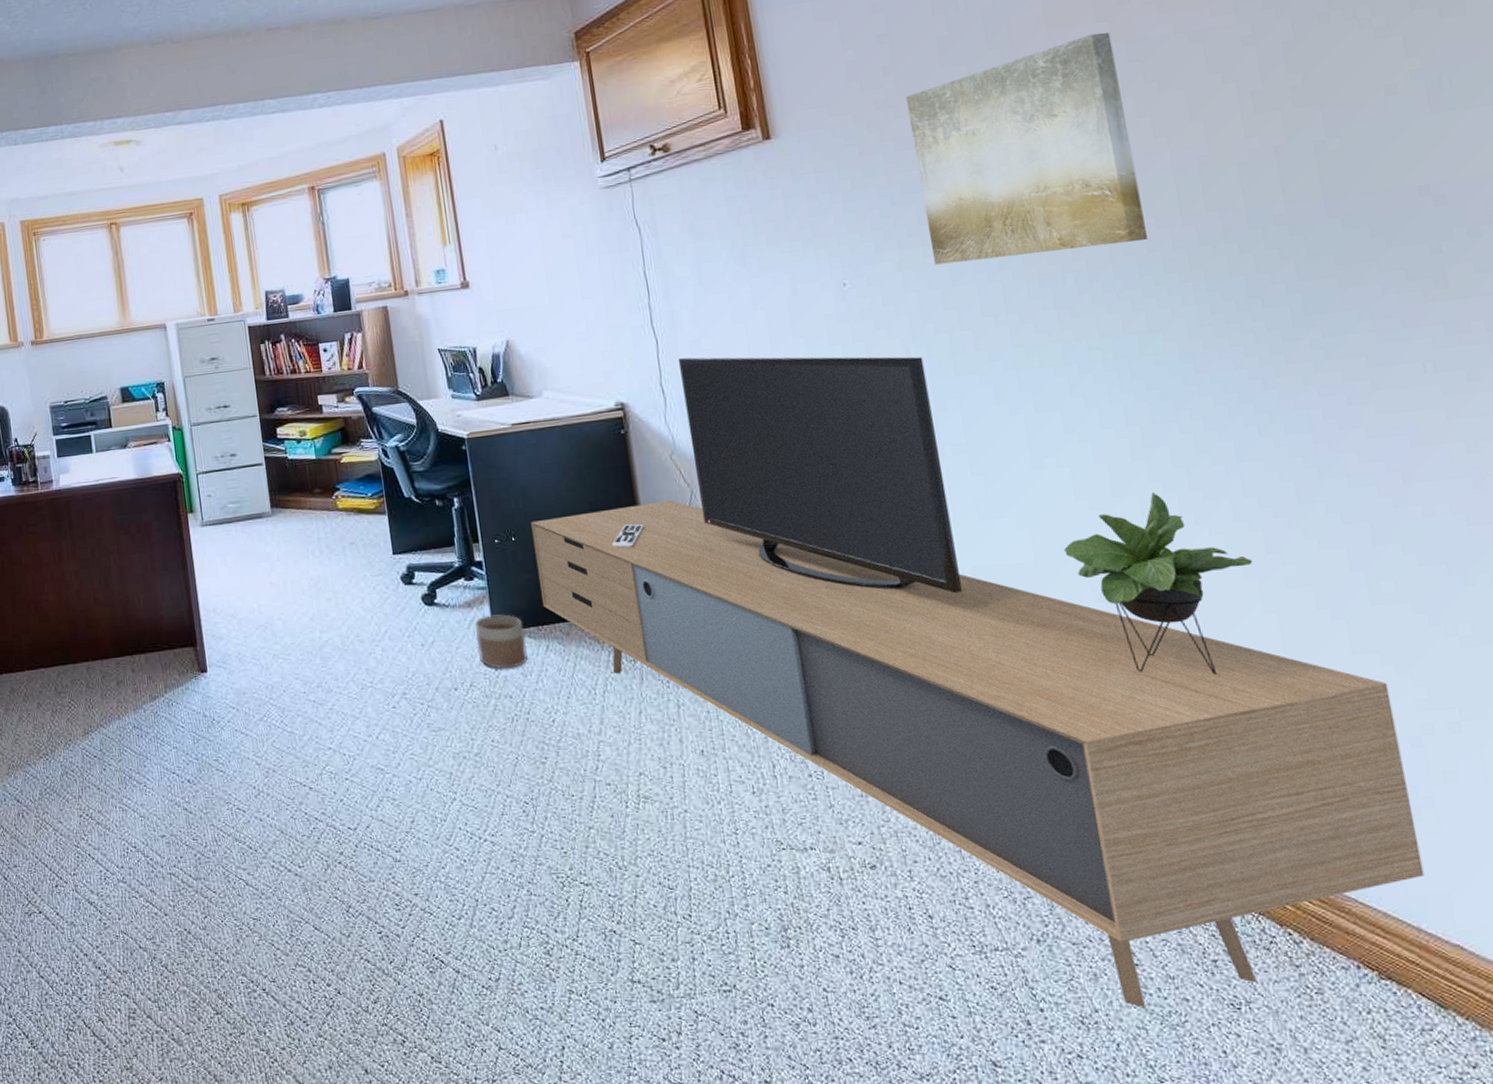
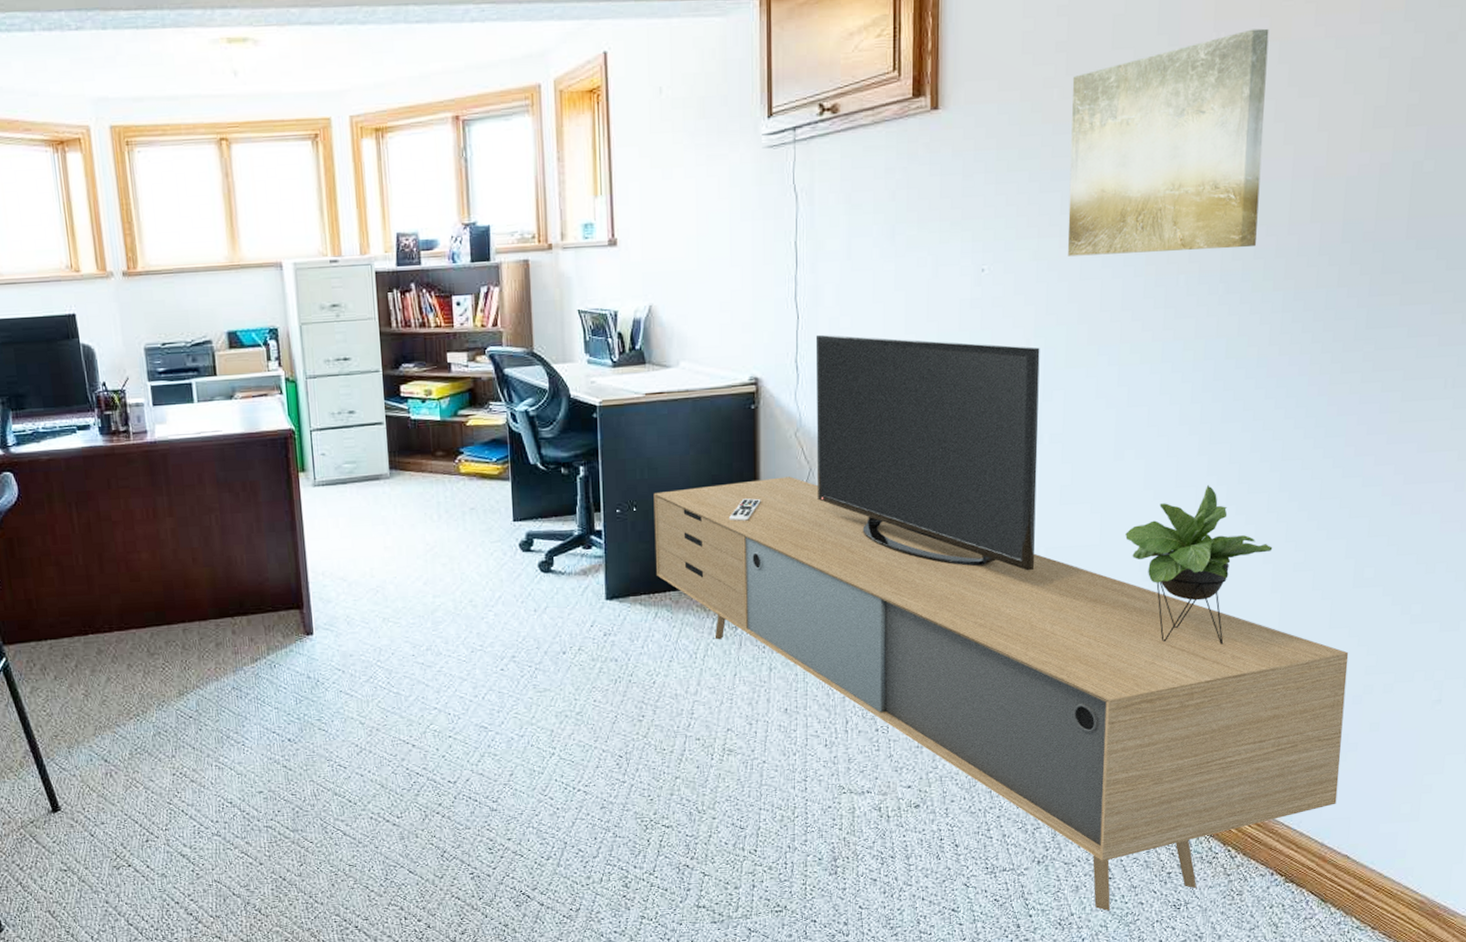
planter: present [474,614,528,669] -> none [588,582,636,634]

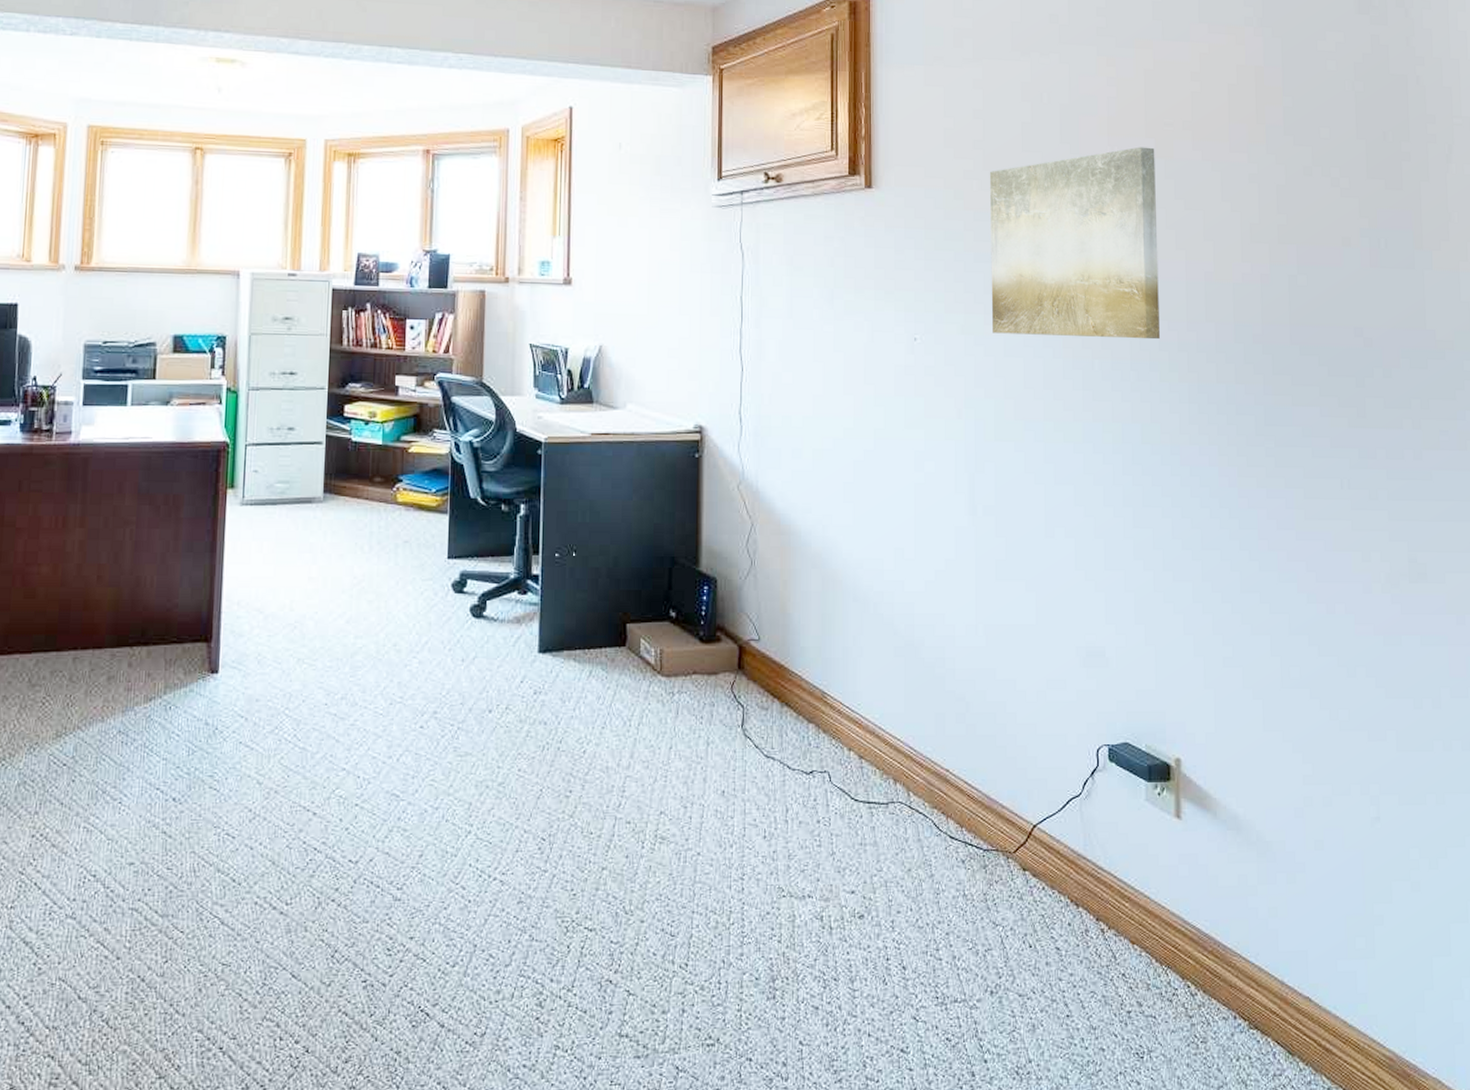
media console: present [653,334,1349,911] -> none [592,388,1292,1059]

